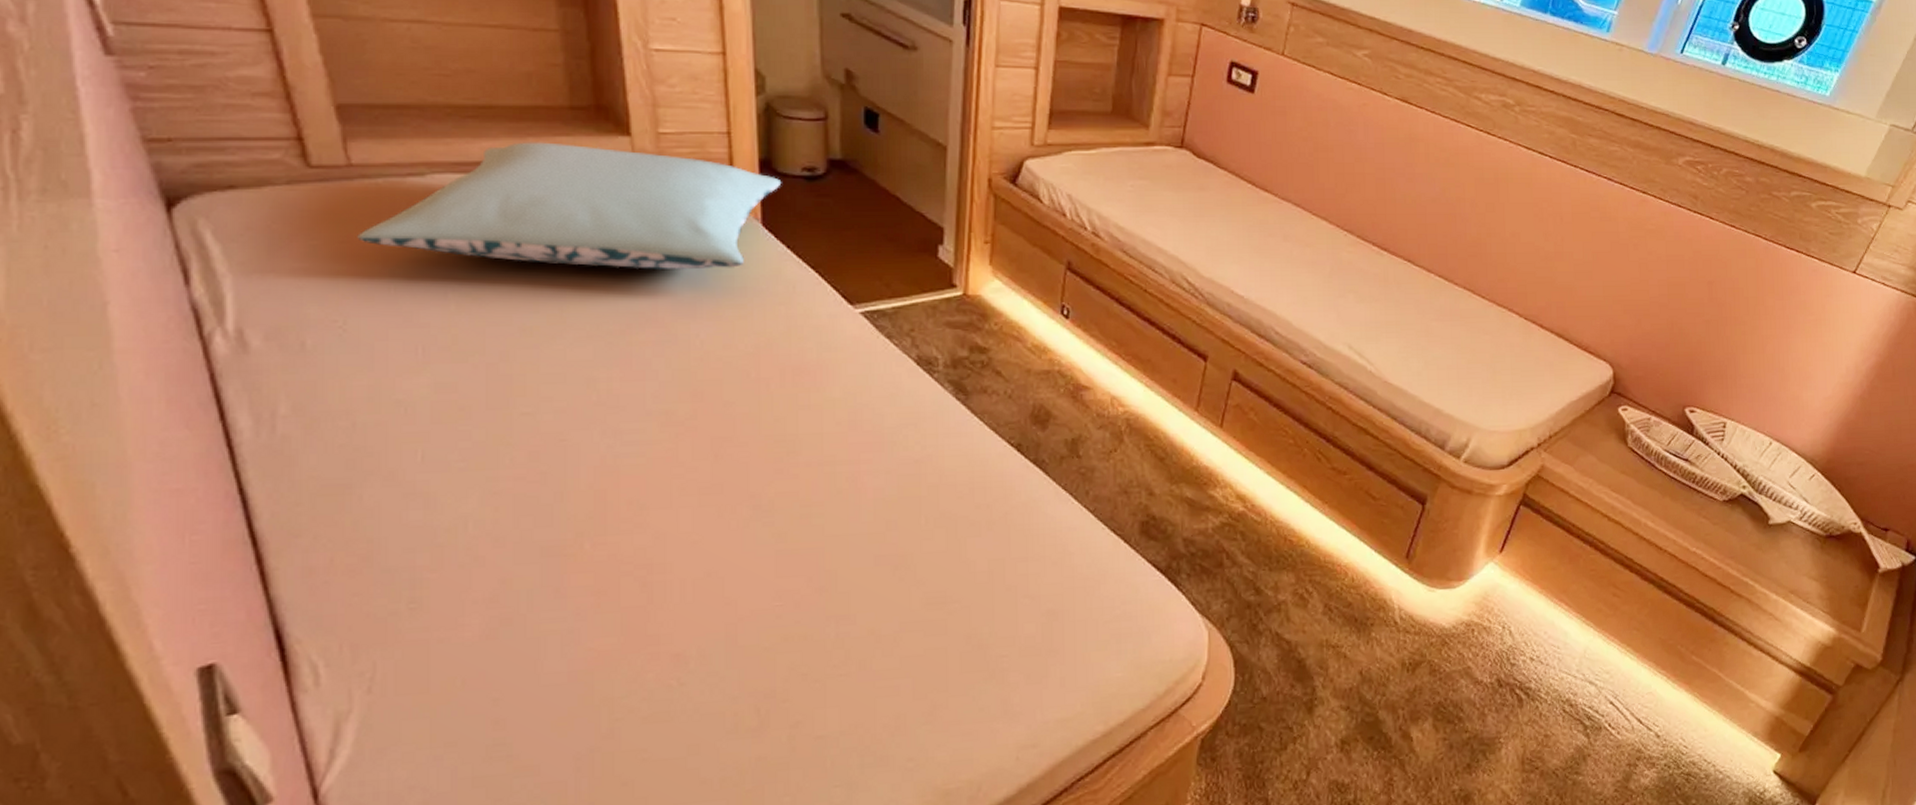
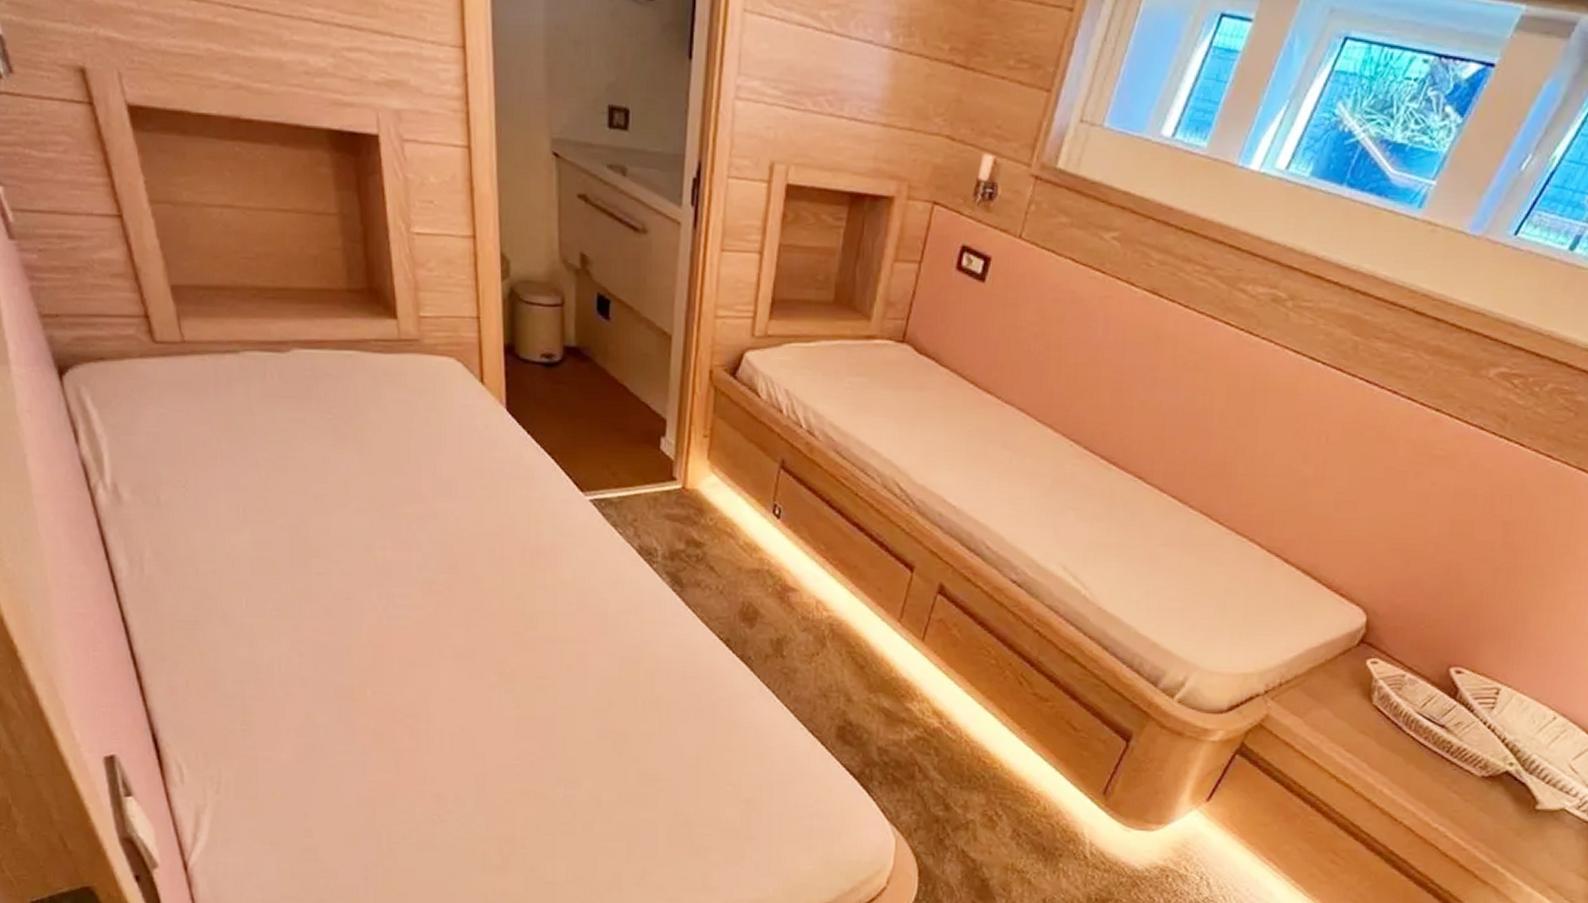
pillow: present [357,142,782,271] -> none [192,323,524,450]

